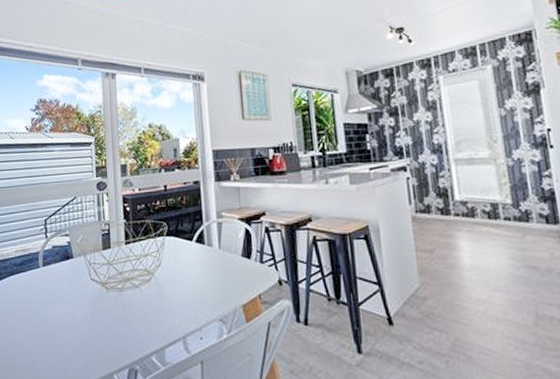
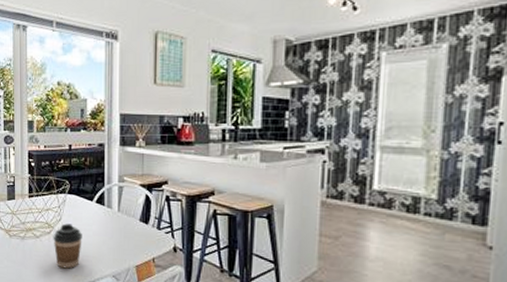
coffee cup: none [153,268,185,318] -> present [53,223,82,269]

